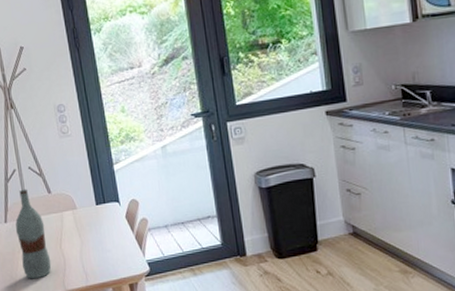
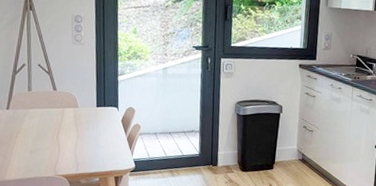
bottle: present [15,189,52,279] -> none [16,82,46,162]

